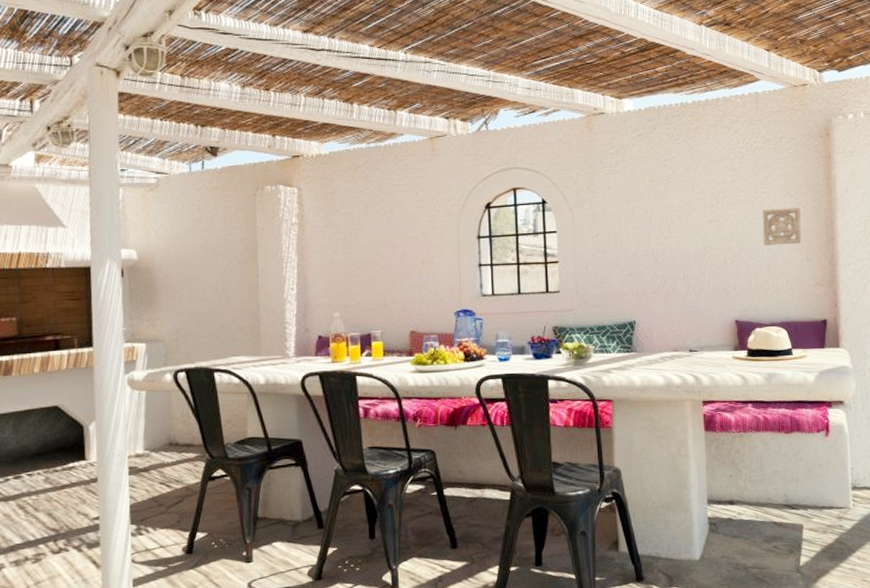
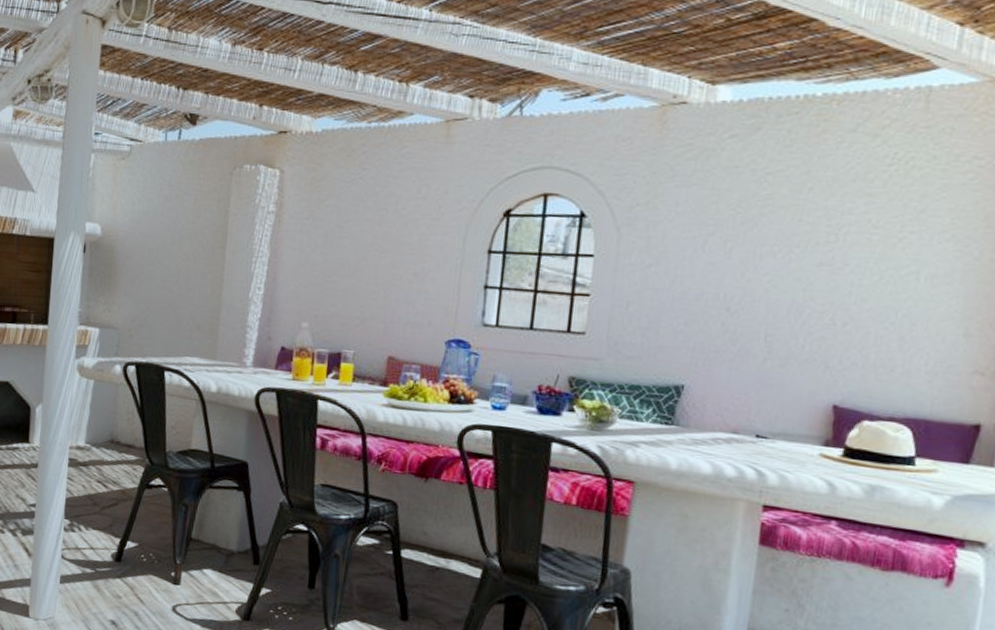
wall ornament: present [762,208,802,245] -> none [898,256,970,312]

